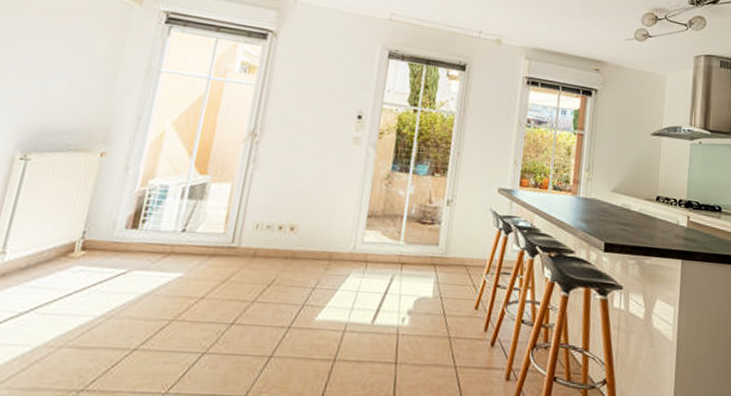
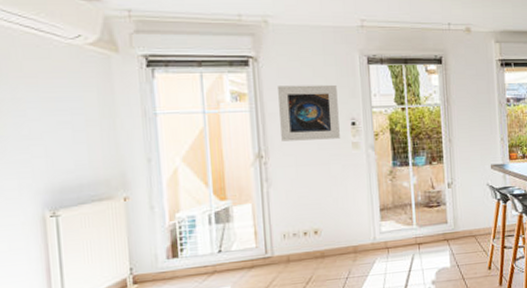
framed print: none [280,64,352,130] -> present [278,84,341,142]

